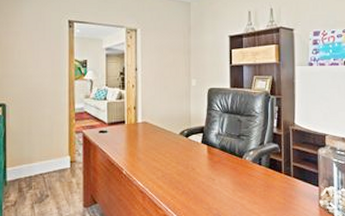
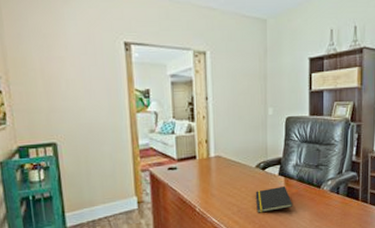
notepad: none [179,153,216,180] -> present [255,185,293,213]

